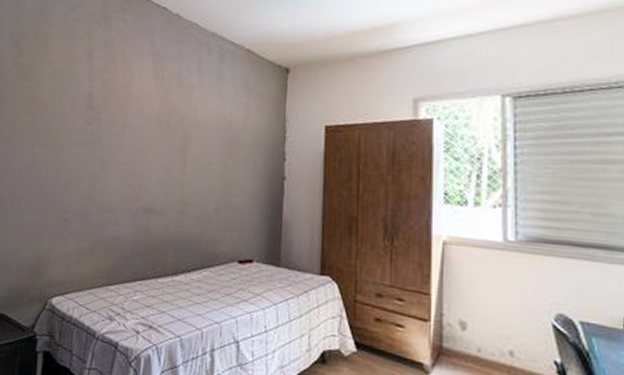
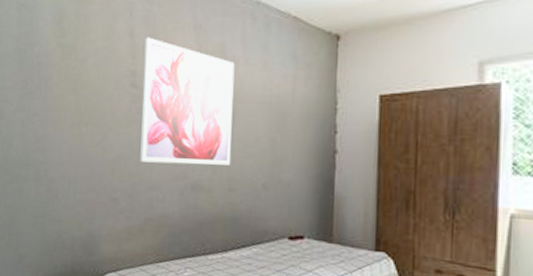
wall art: none [93,61,190,189] -> present [140,37,235,165]

